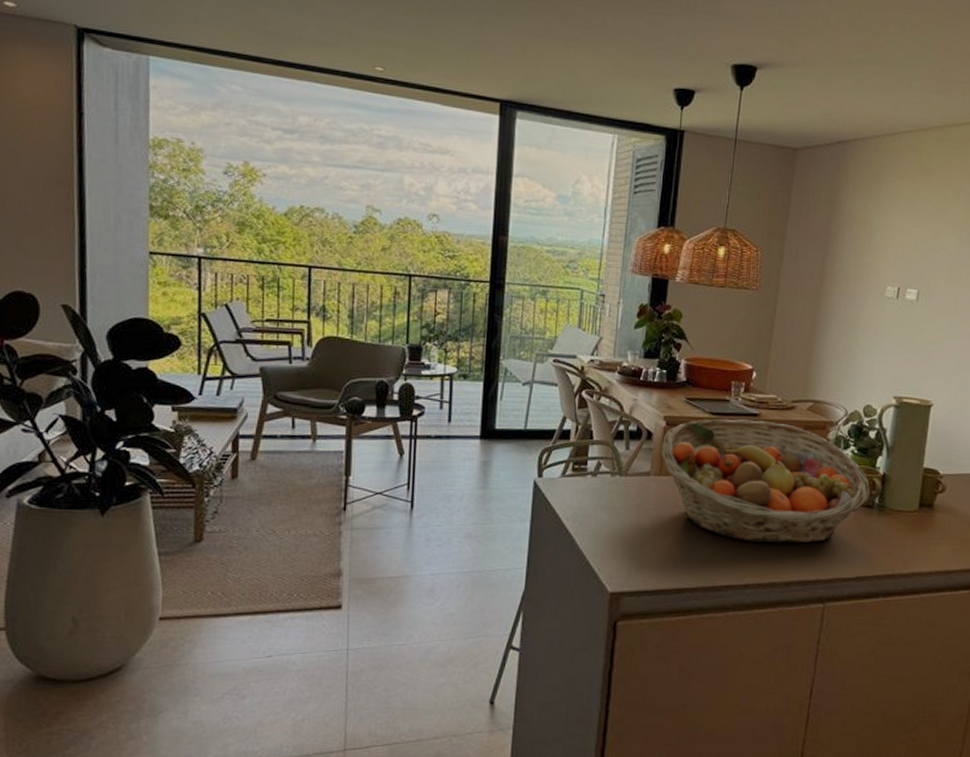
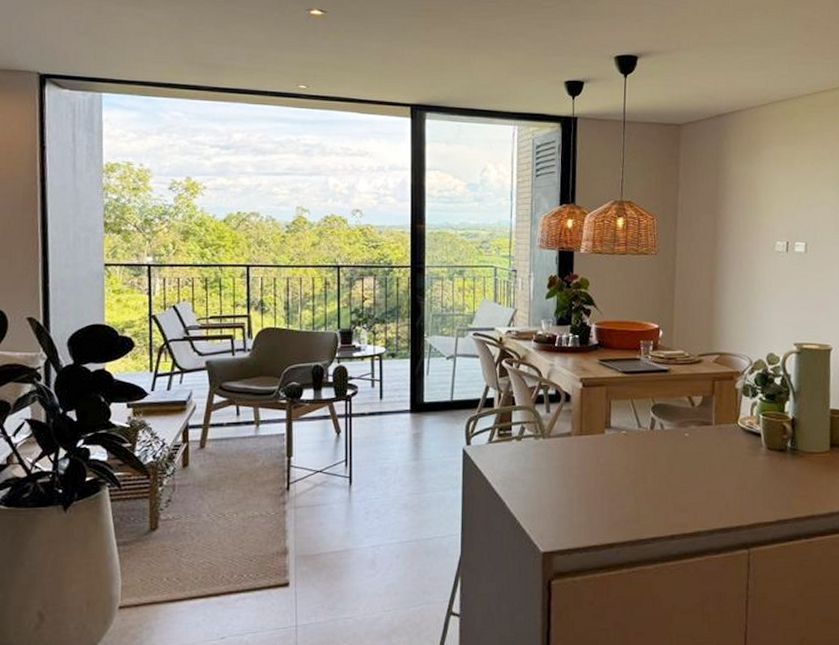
fruit basket: present [662,419,870,543] -> none [580,375,781,493]

